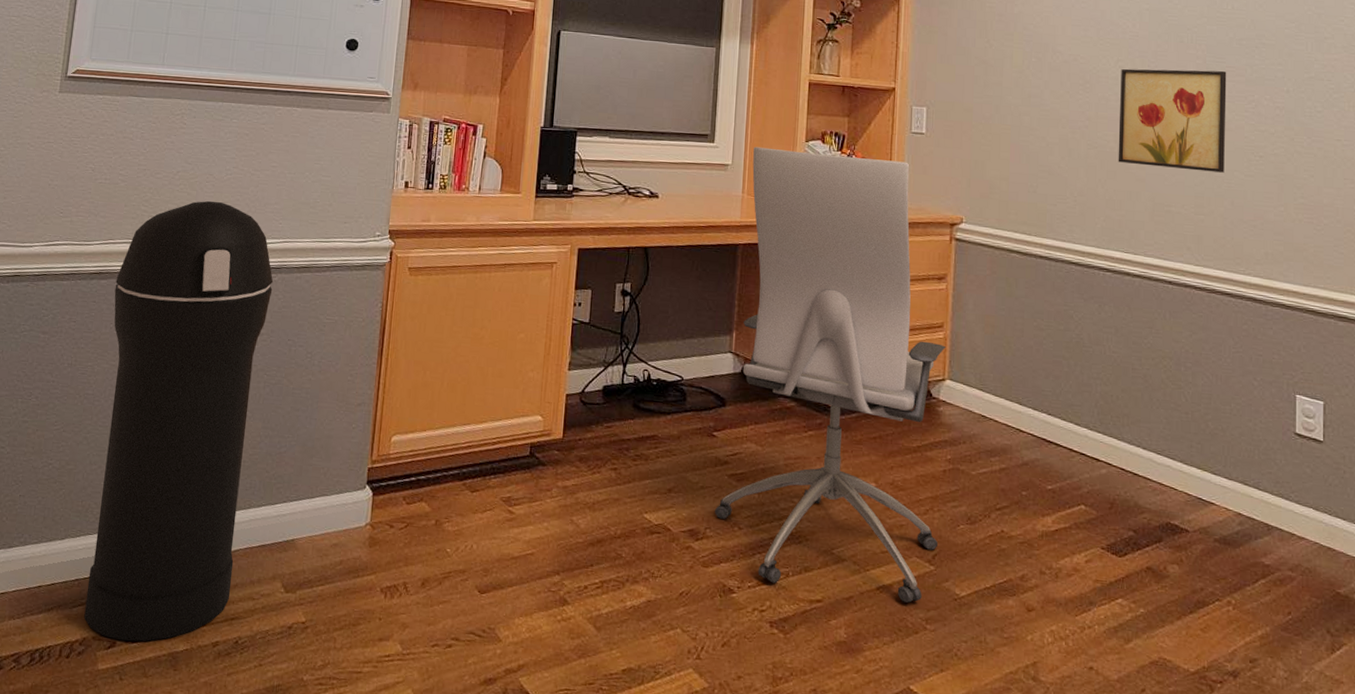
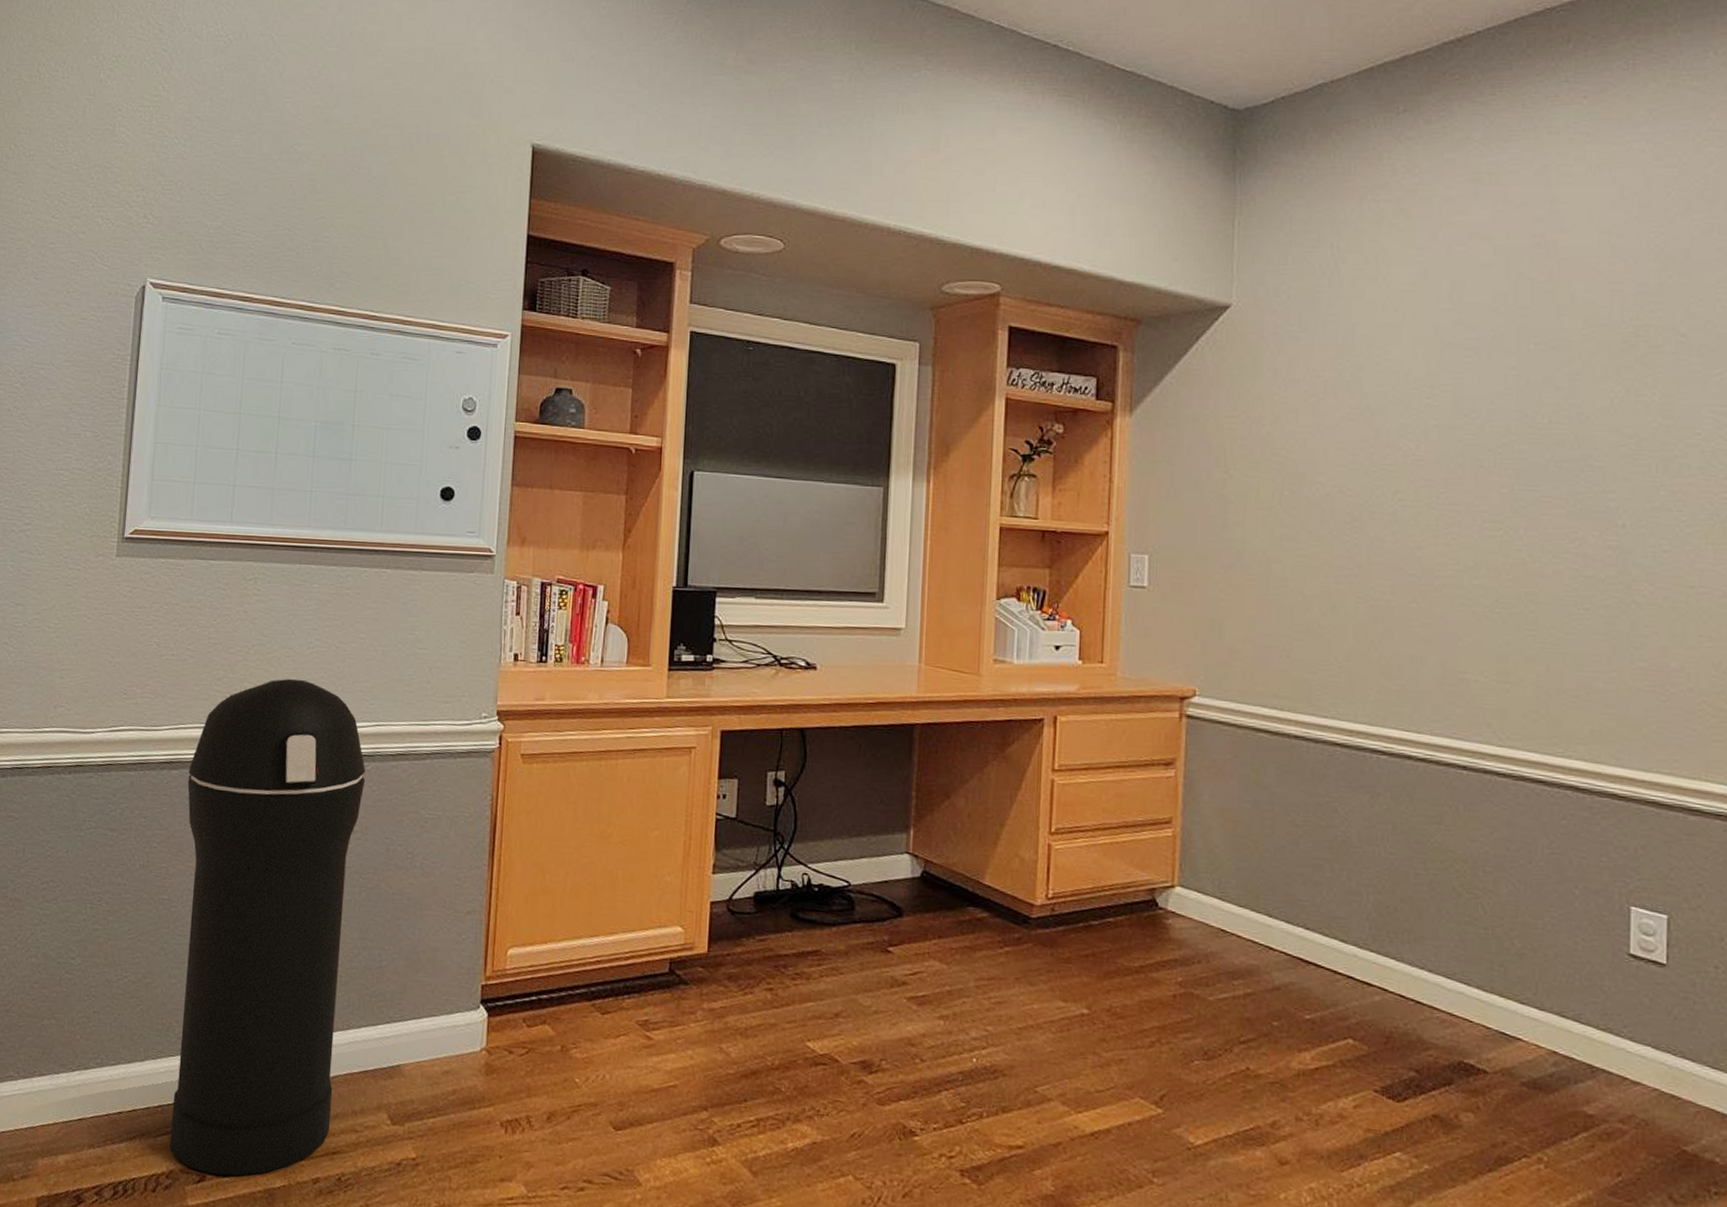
office chair: present [715,146,946,603] -> none [892,606,1176,1152]
wall art: present [1118,68,1227,173] -> none [1396,501,1541,630]

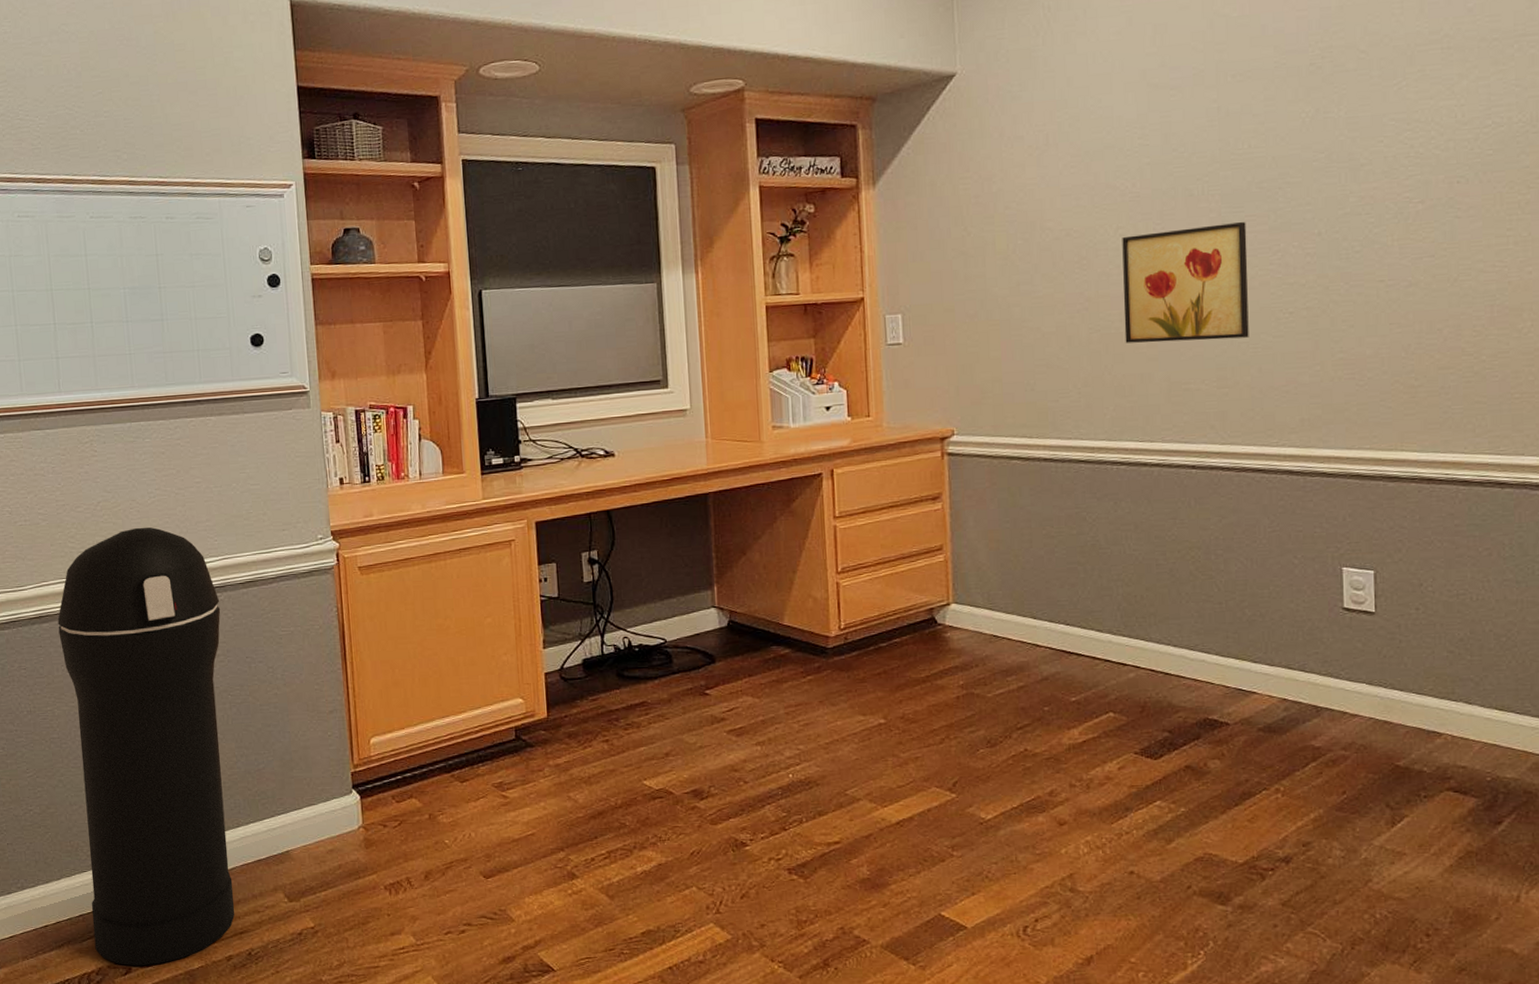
wall art: none [1396,501,1541,630] -> present [1122,222,1249,343]

